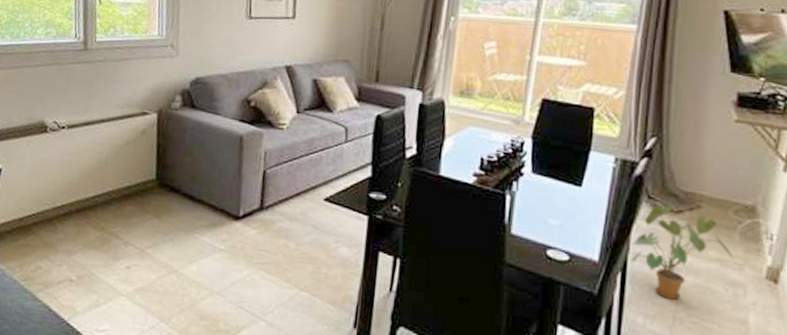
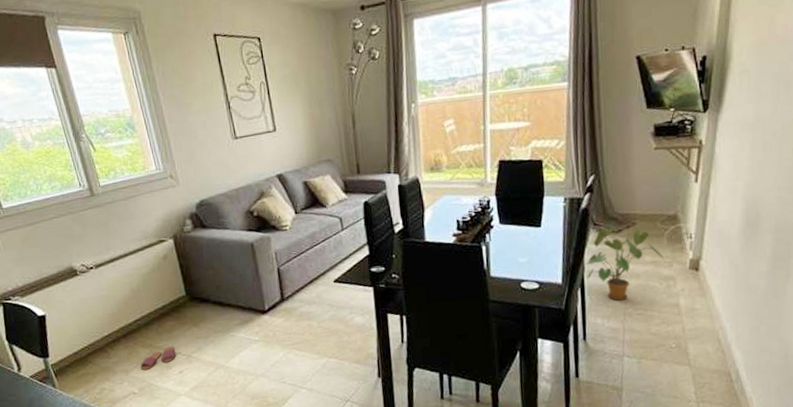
slippers: none [86,234,128,256] -> present [141,346,176,370]

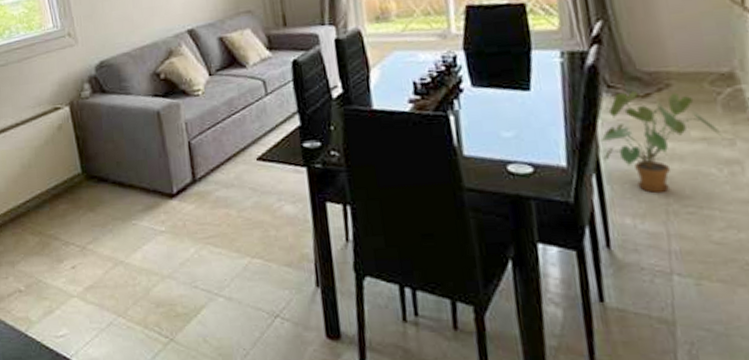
slippers: present [141,346,176,370] -> none [28,235,69,262]

